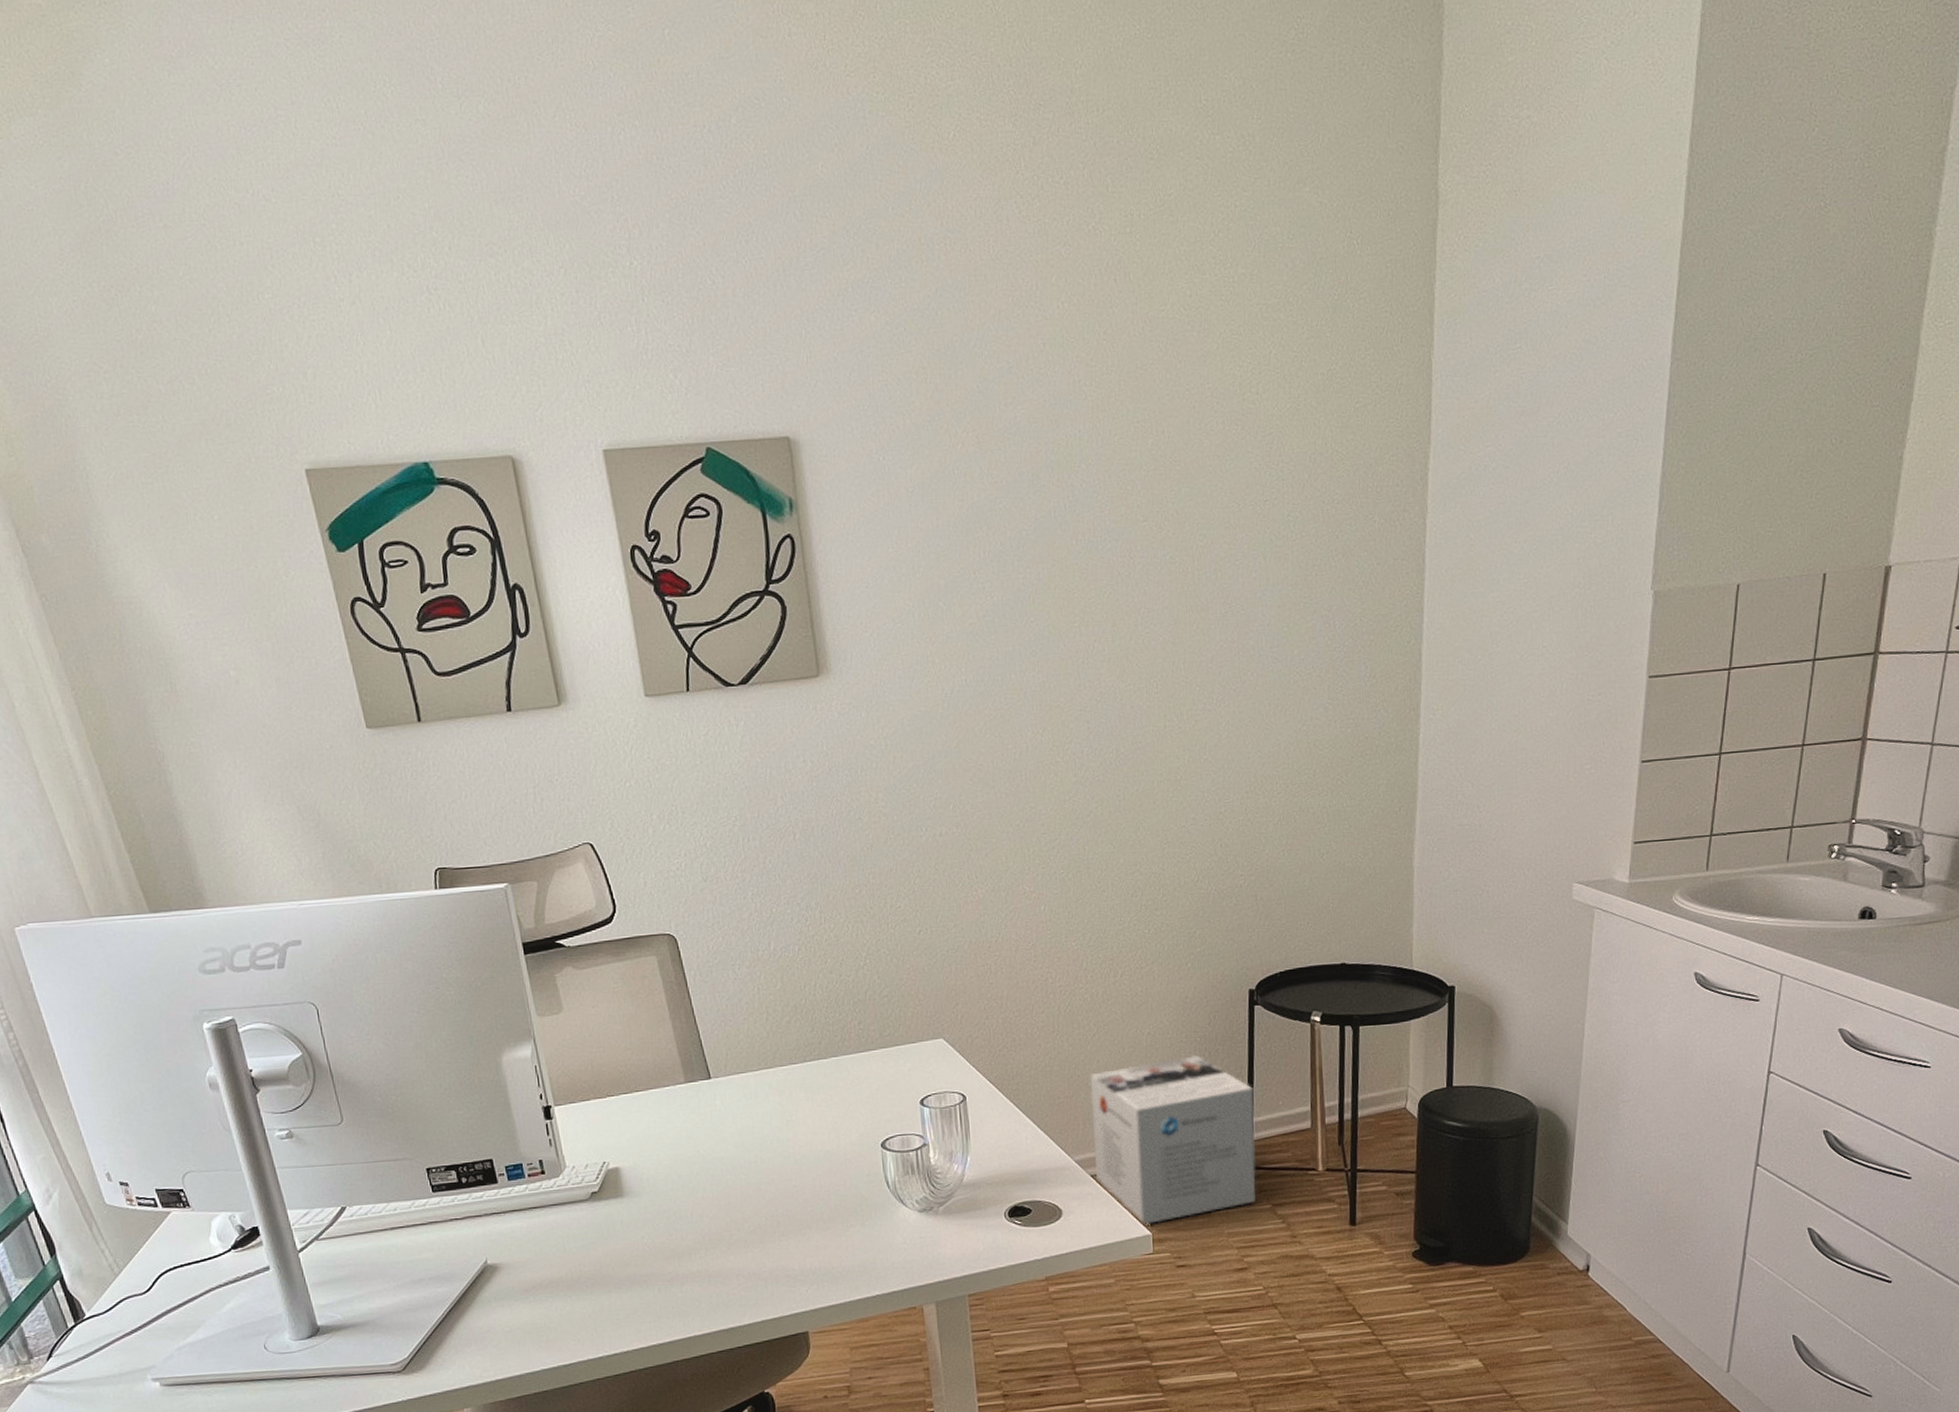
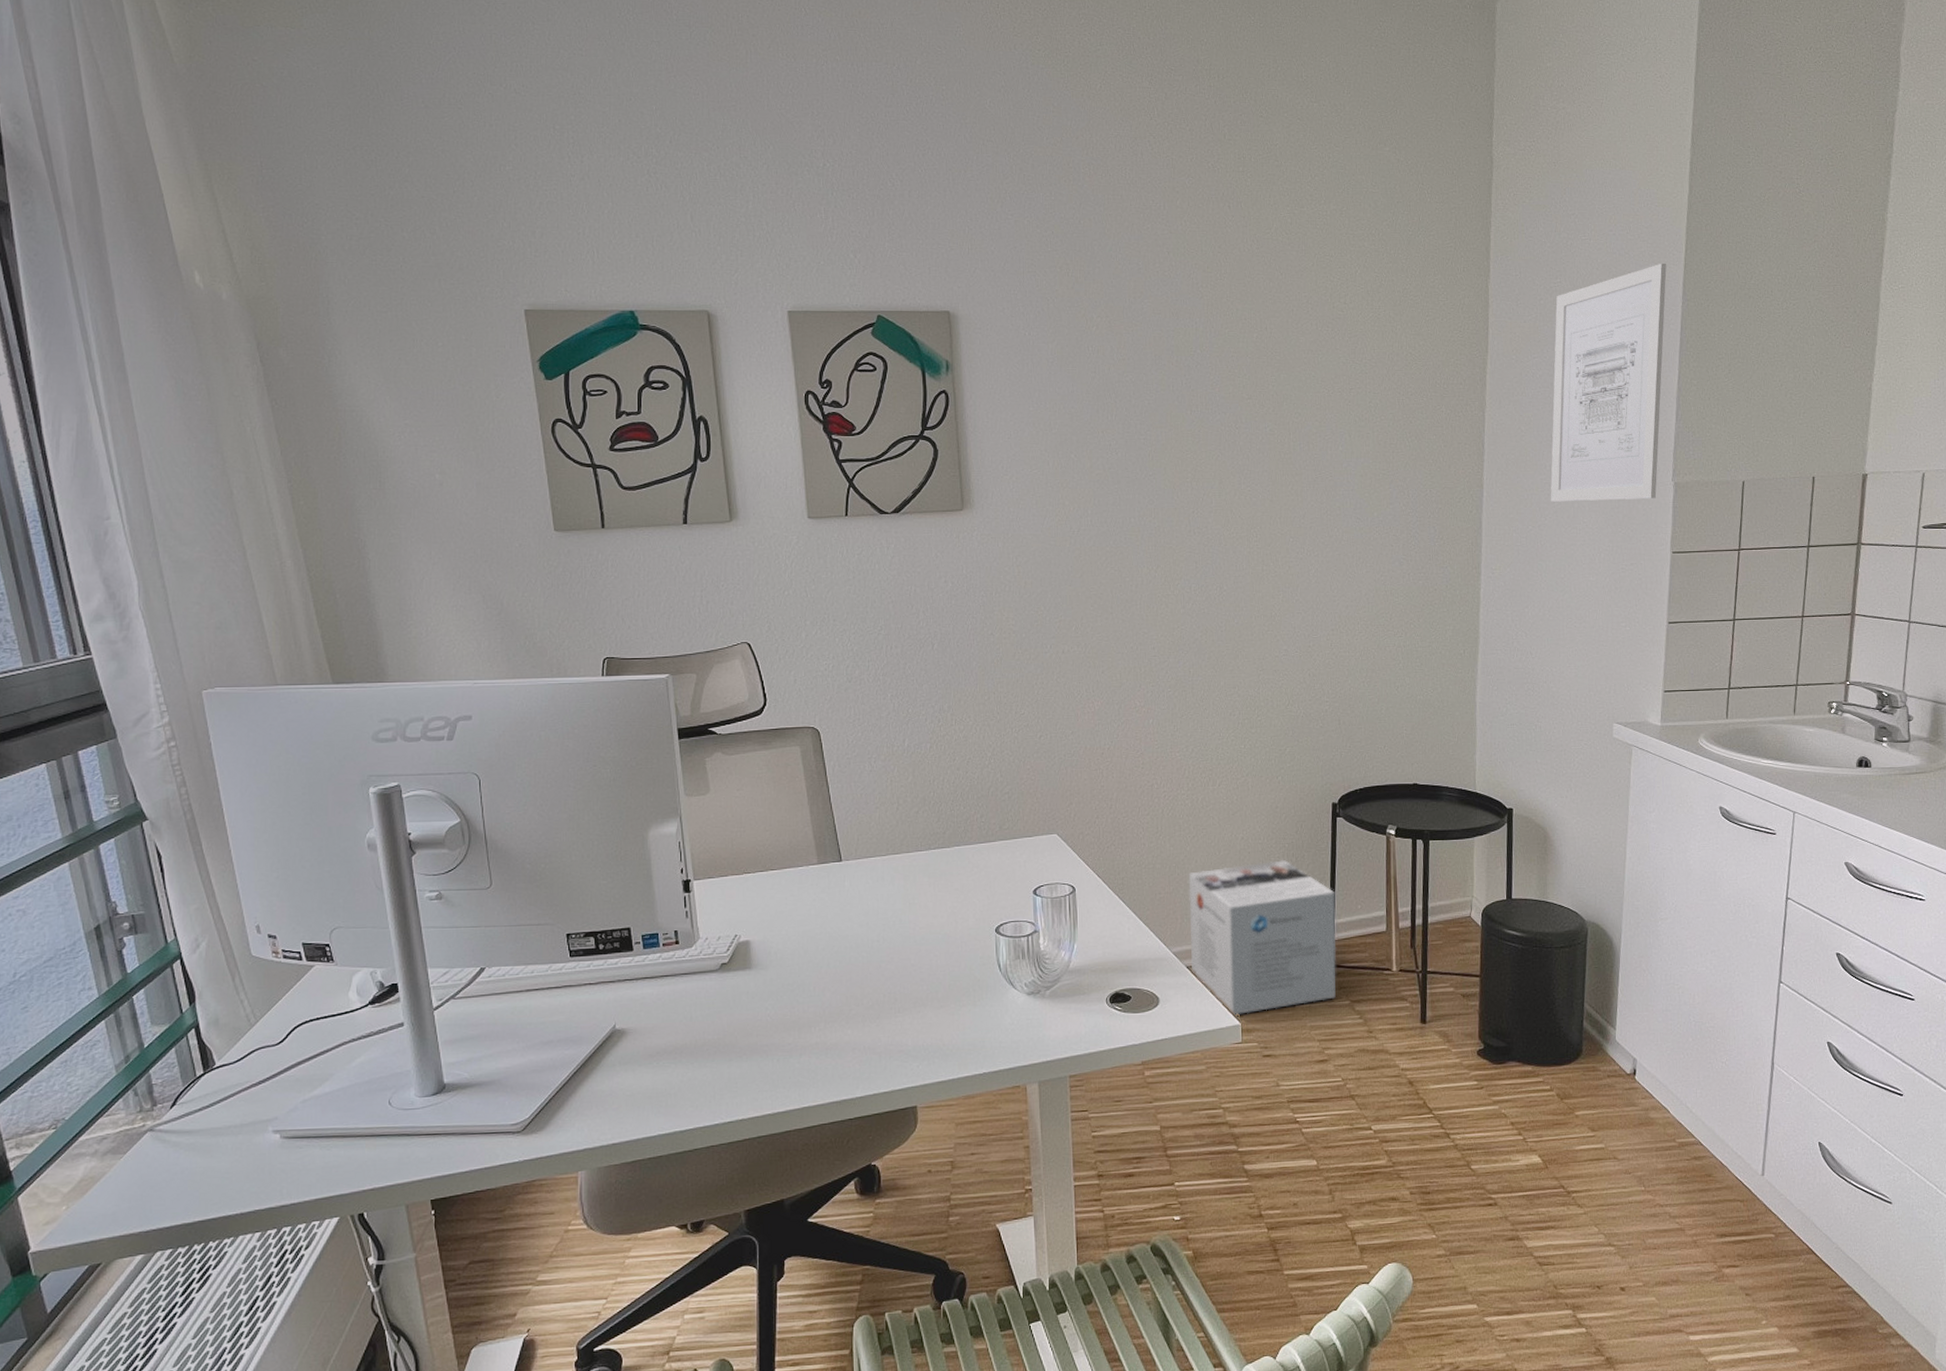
wall art: none [1503,313,1653,624] -> present [1550,263,1667,502]

